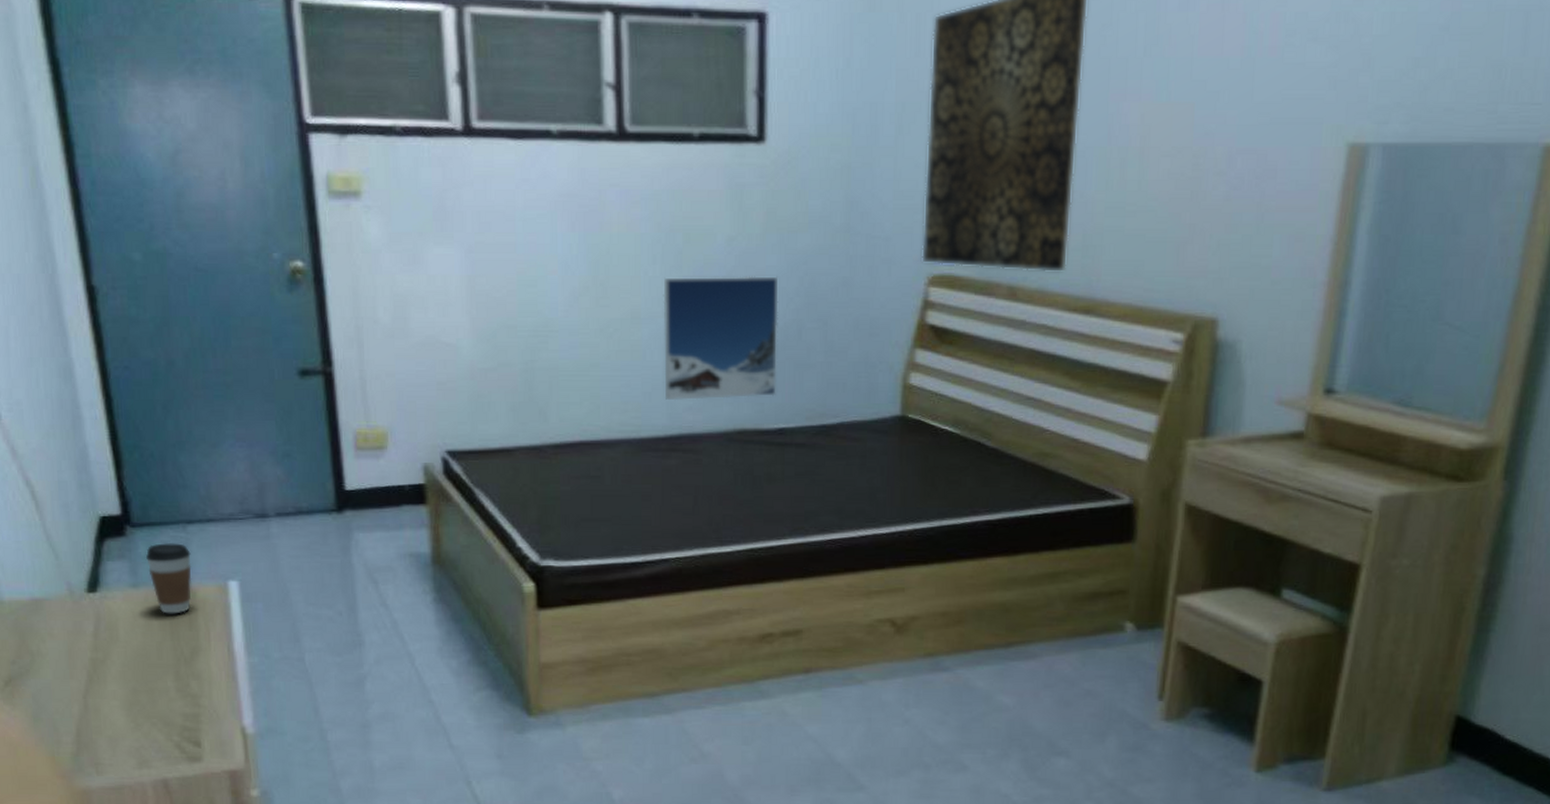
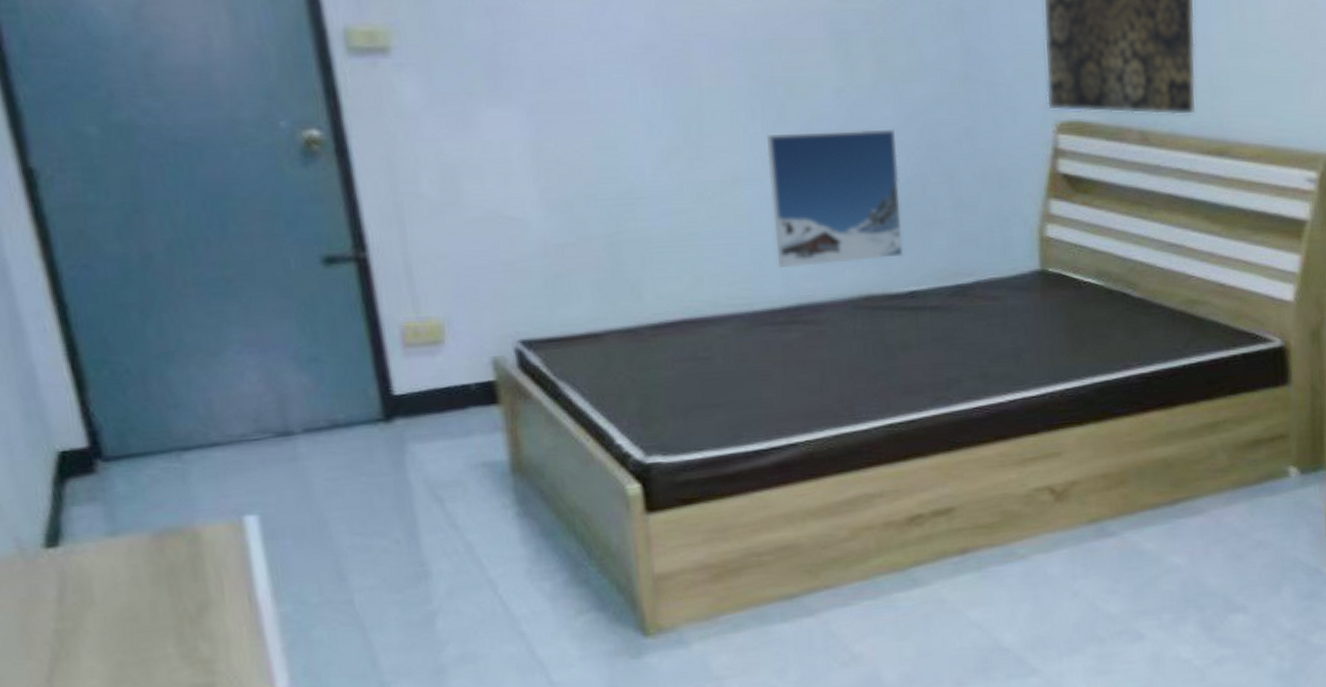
coffee cup: present [145,543,192,614] -> none [126,476,195,565]

